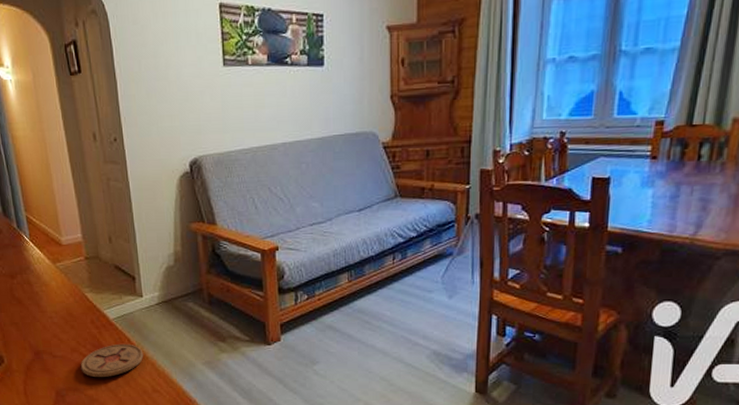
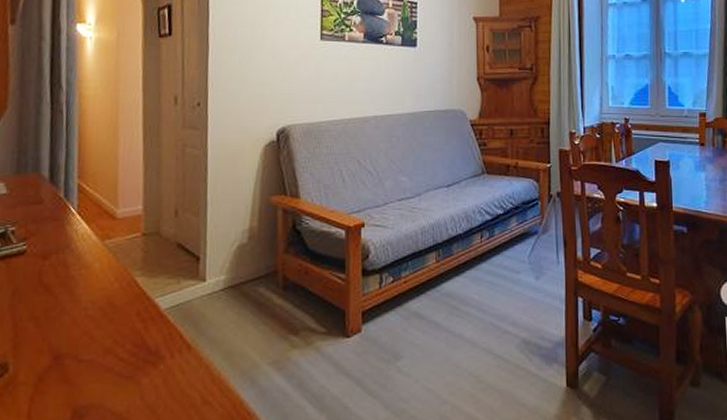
coaster: present [80,343,144,378] -> none [112,340,197,388]

